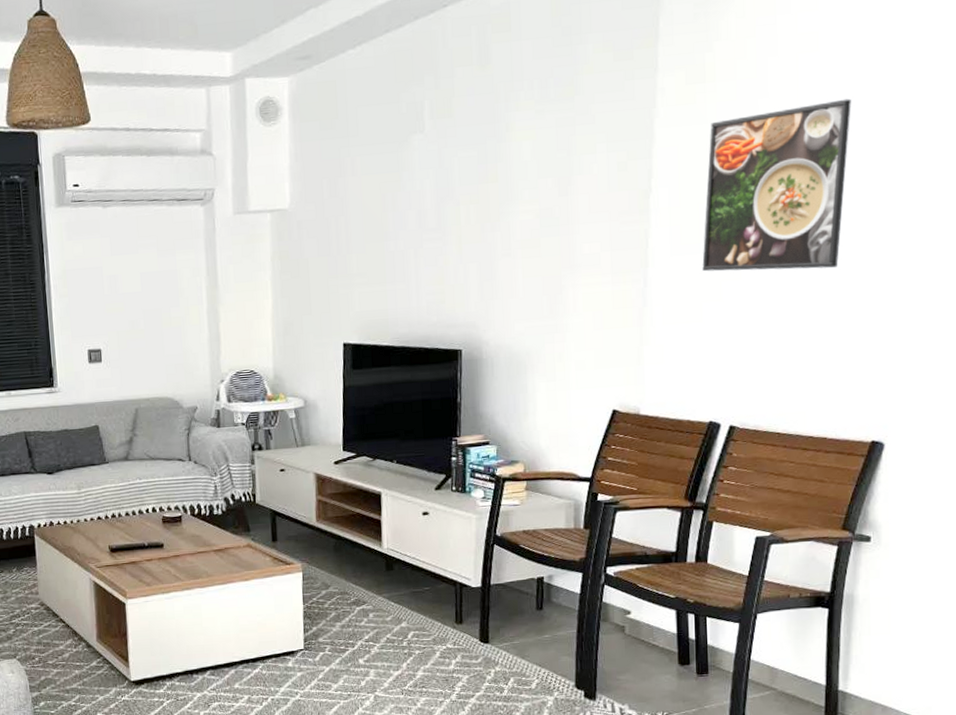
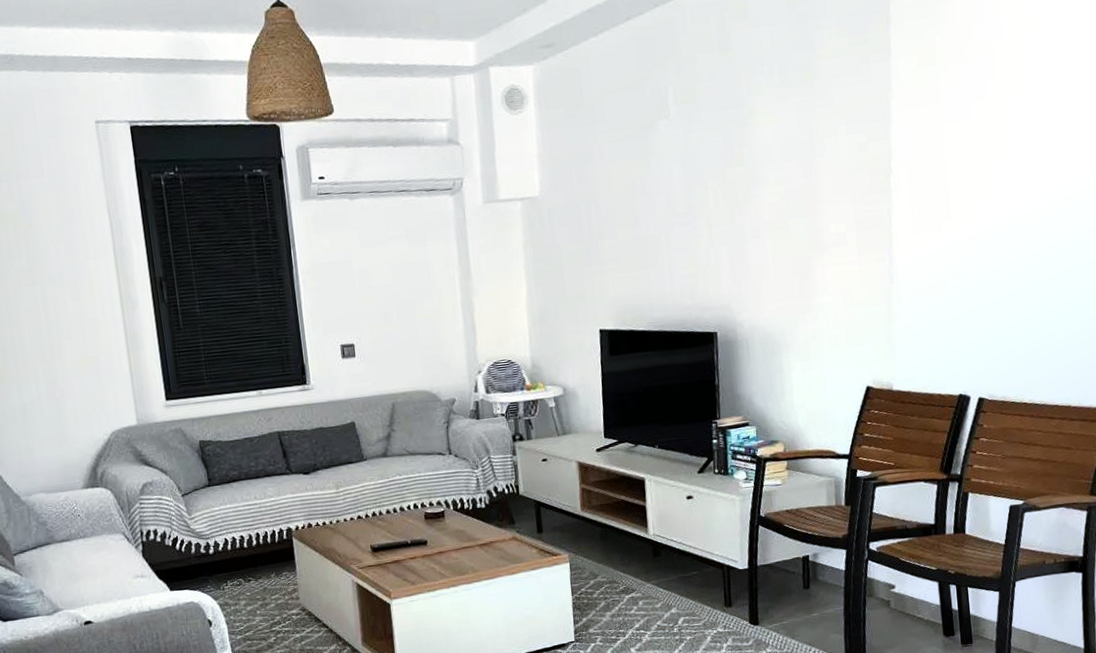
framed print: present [702,98,851,272] -> none [943,78,1074,248]

